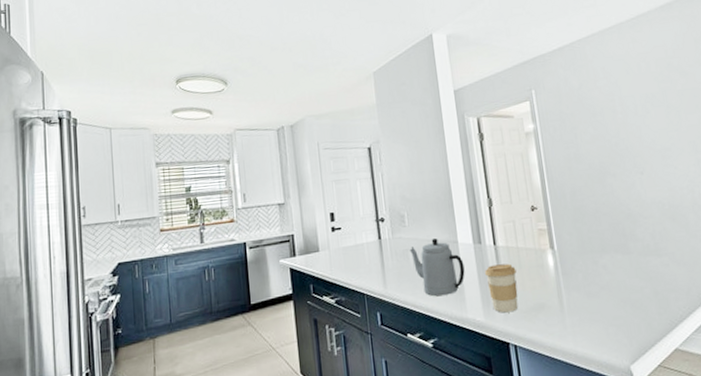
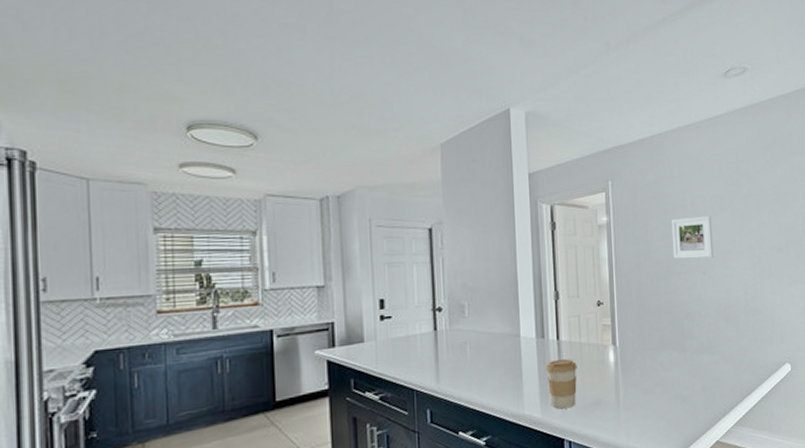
teapot: present [409,237,465,297] -> none [468,330,525,393]
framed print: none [600,114,651,161] -> present [671,216,714,259]

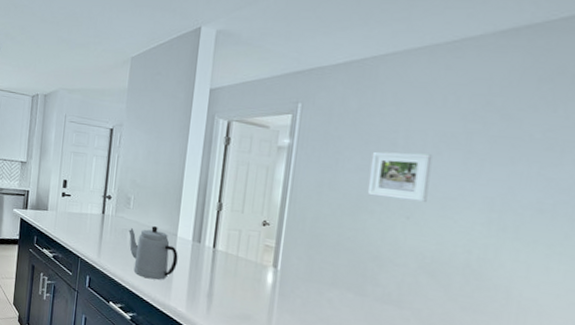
teapot: none [468,330,525,393] -> present [128,225,178,280]
coffee cup: present [546,359,577,409] -> none [196,265,230,314]

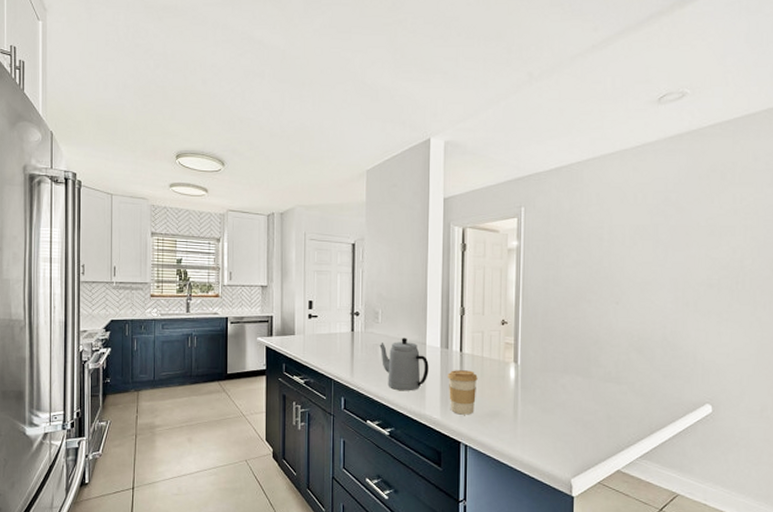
coffee cup: none [196,265,230,314] -> present [448,370,478,415]
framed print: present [367,151,433,203] -> none [584,245,631,289]

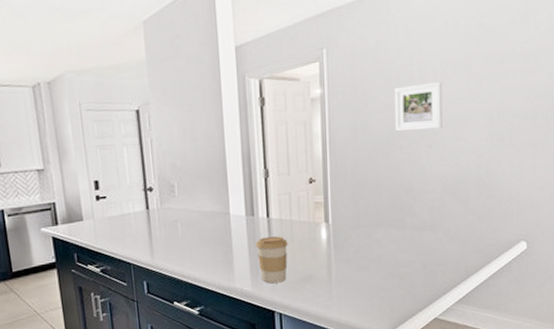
teapot: present [379,337,429,391] -> none [179,208,235,267]
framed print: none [584,245,631,289] -> present [394,82,443,132]

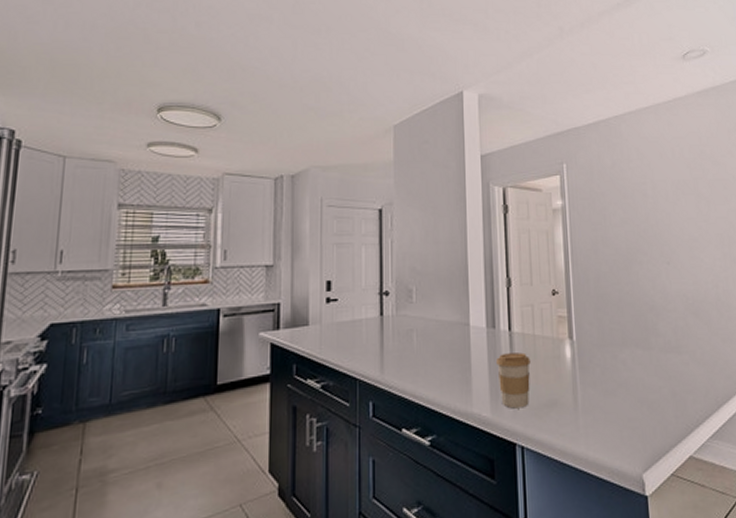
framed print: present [394,82,443,132] -> none [630,201,679,247]

